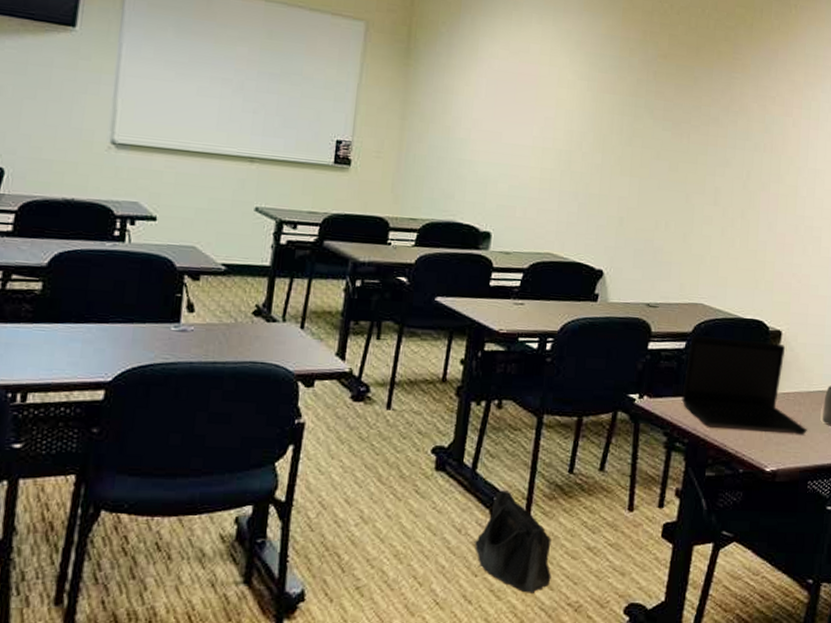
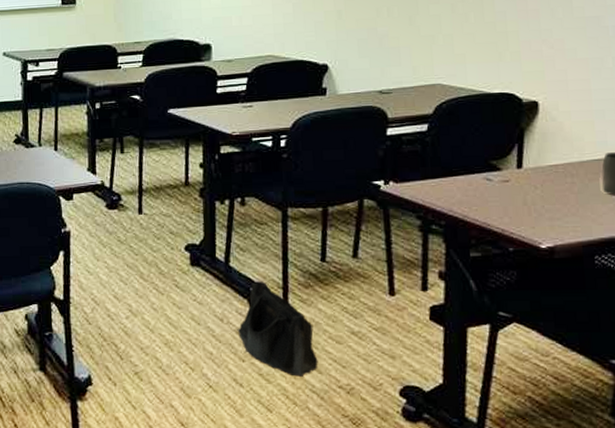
laptop: present [681,335,807,435] -> none [431,114,586,208]

